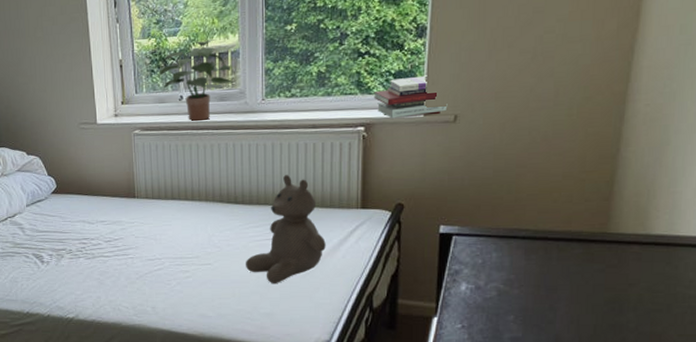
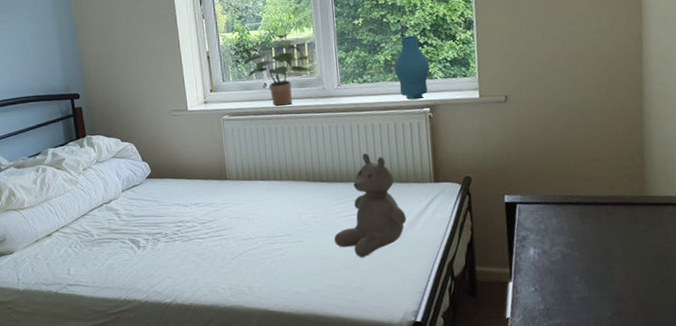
vase: none [328,44,369,118] -> present [394,36,430,100]
books: present [373,75,448,119] -> none [434,62,499,100]

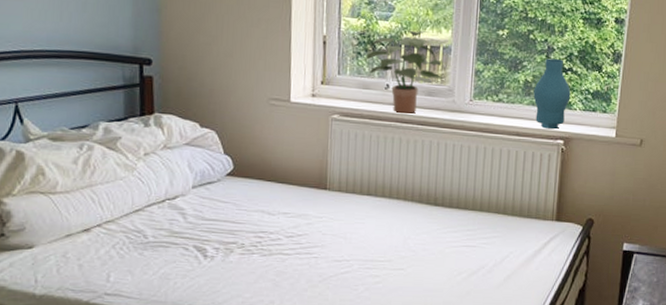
teddy bear: present [334,153,406,257] -> none [440,180,521,293]

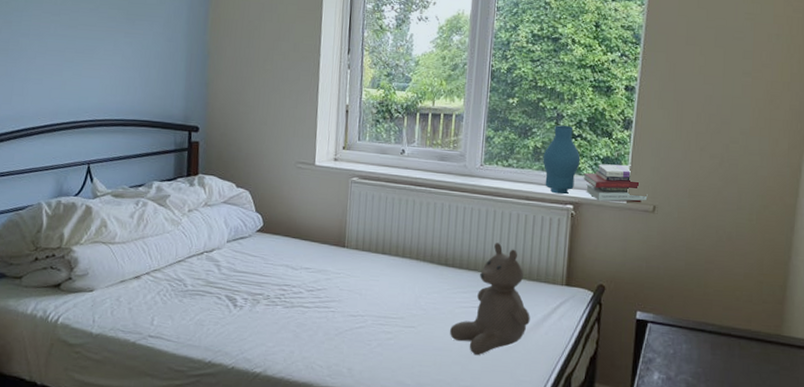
potted plant: present [365,30,445,114] -> none [383,99,457,178]
teddy bear: none [440,180,521,293] -> present [450,243,530,355]
books: none [573,98,636,137] -> present [583,163,648,203]

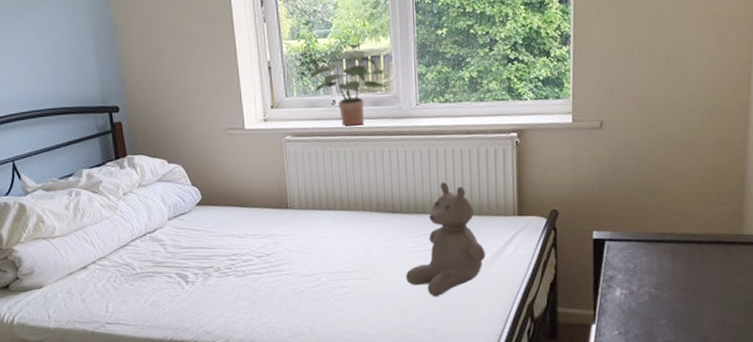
potted plant: none [383,99,457,178] -> present [310,42,389,127]
vase: present [543,125,581,195] -> none [480,50,520,124]
books: present [583,163,648,203] -> none [524,82,594,125]

